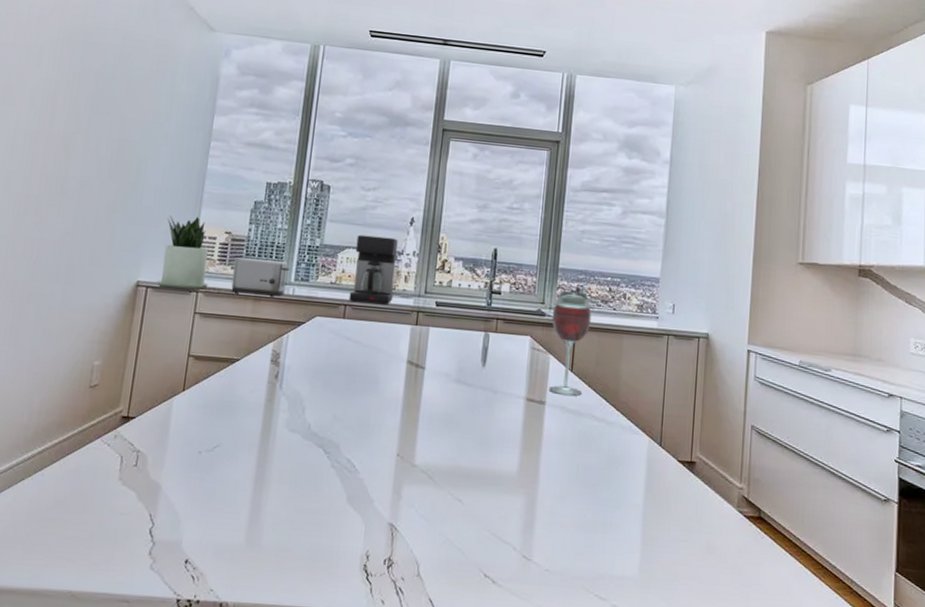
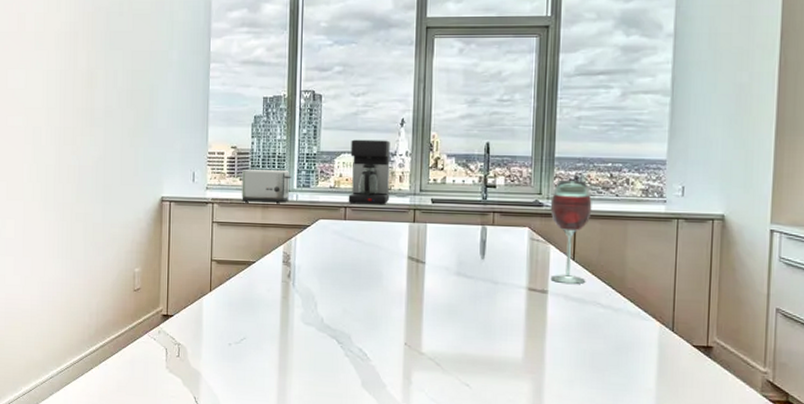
planter: present [156,214,209,290] -> none [177,134,221,202]

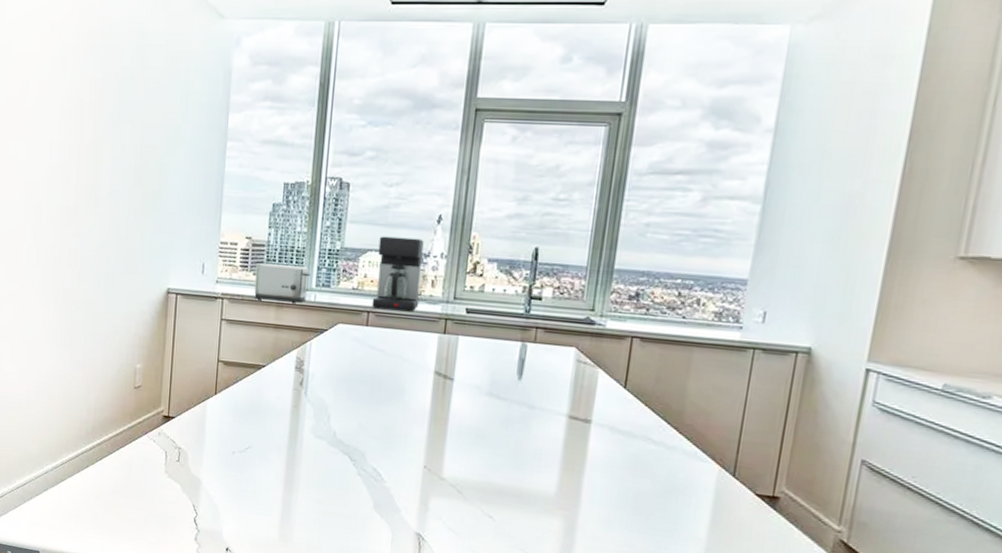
wineglass: present [550,181,592,284] -> none [596,296,654,416]

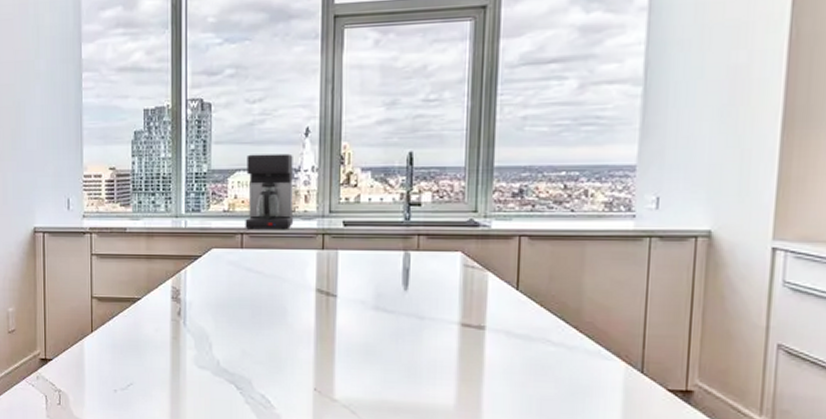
toaster: present [254,263,311,303] -> none [123,192,179,231]

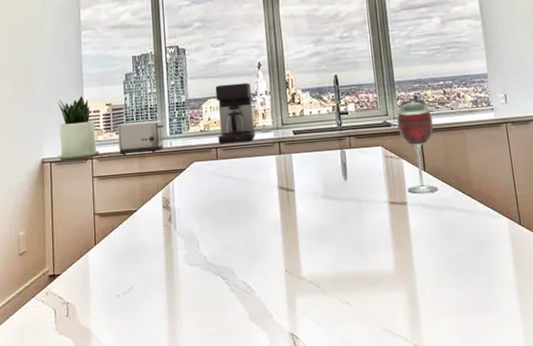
planter: none [51,155,100,231] -> present [57,95,100,160]
toaster: none [123,192,179,231] -> present [118,120,164,154]
wineglass: none [488,195,541,318] -> present [396,99,438,194]

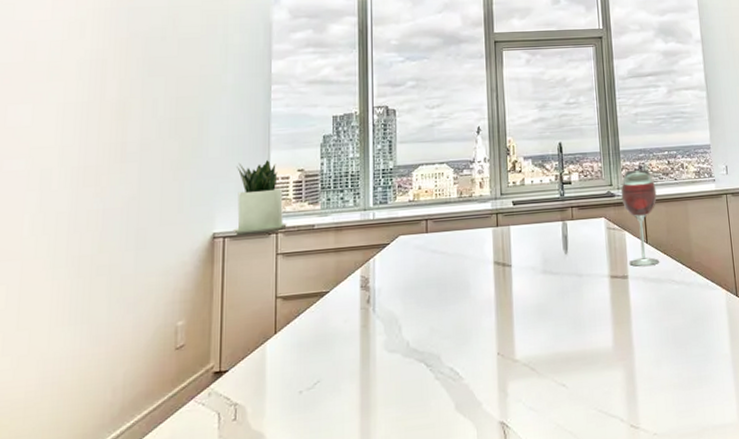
toaster: present [118,120,164,154] -> none [311,188,367,227]
coffee maker: present [215,82,256,144] -> none [428,148,472,216]

